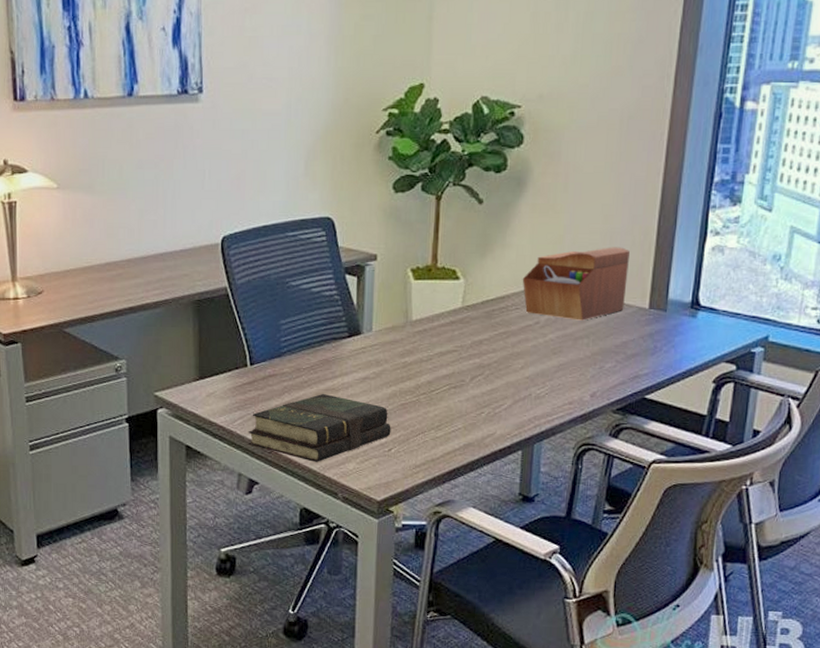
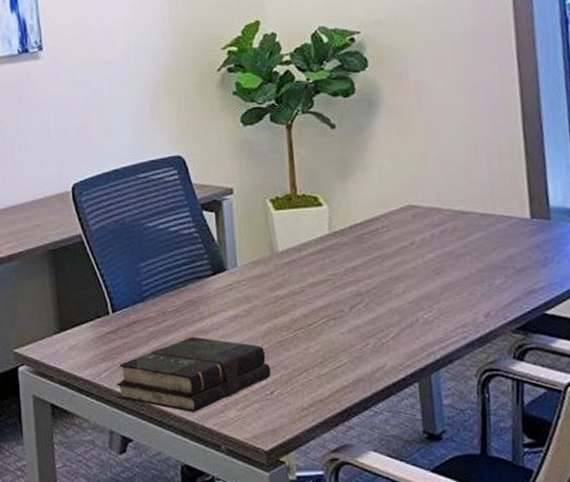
sewing box: present [522,247,630,321] -> none [388,158,504,237]

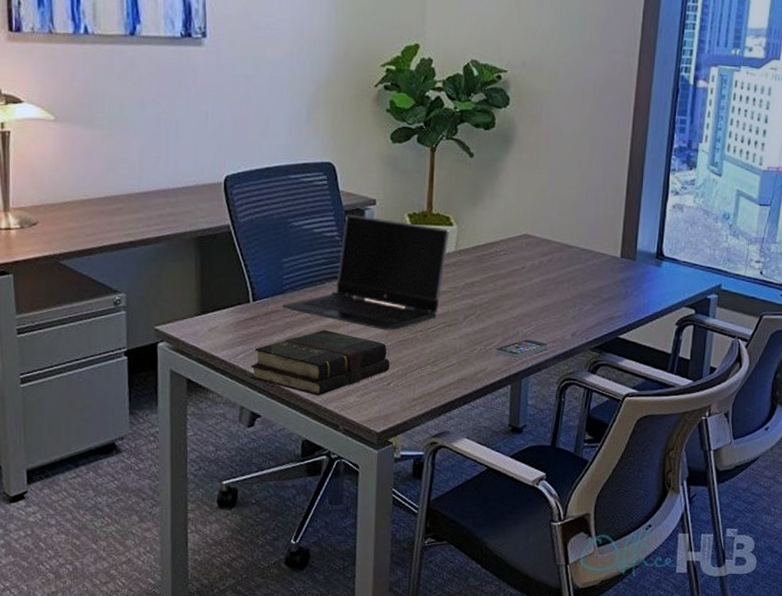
laptop computer: none [144,207,320,331] -> present [283,215,450,331]
smartphone: none [392,326,458,351] -> present [494,339,549,359]

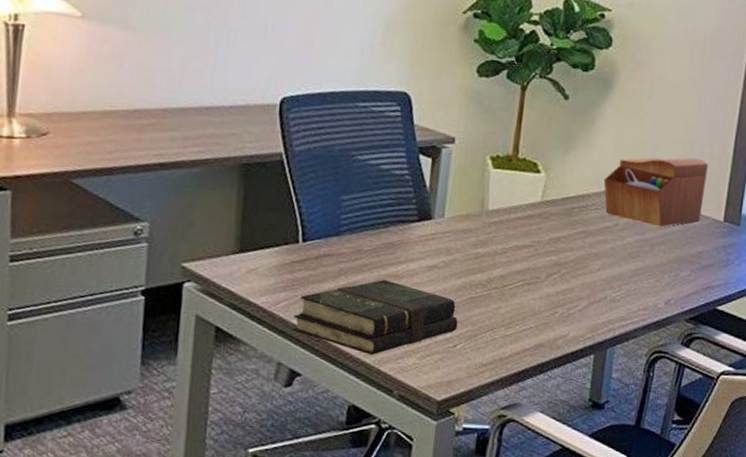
laptop computer: present [283,215,450,331] -> none [337,152,537,286]
smartphone: present [494,339,549,359] -> none [578,304,639,326]
sewing box: none [509,201,603,267] -> present [603,157,708,227]

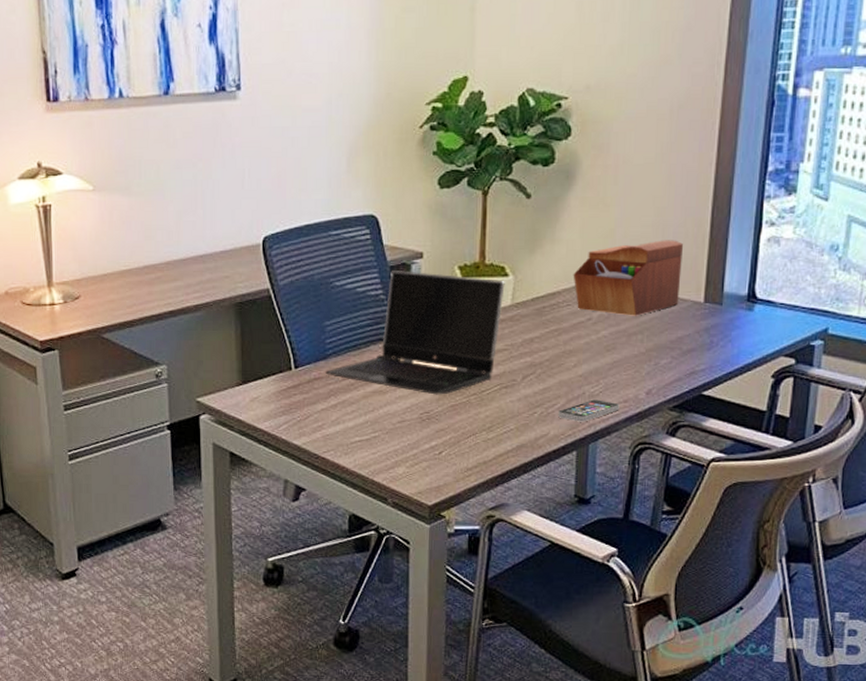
book: present [293,280,458,355] -> none [294,397,441,467]
laptop computer: none [337,152,537,286] -> present [326,271,505,395]
smartphone: none [578,304,639,326] -> present [557,399,620,422]

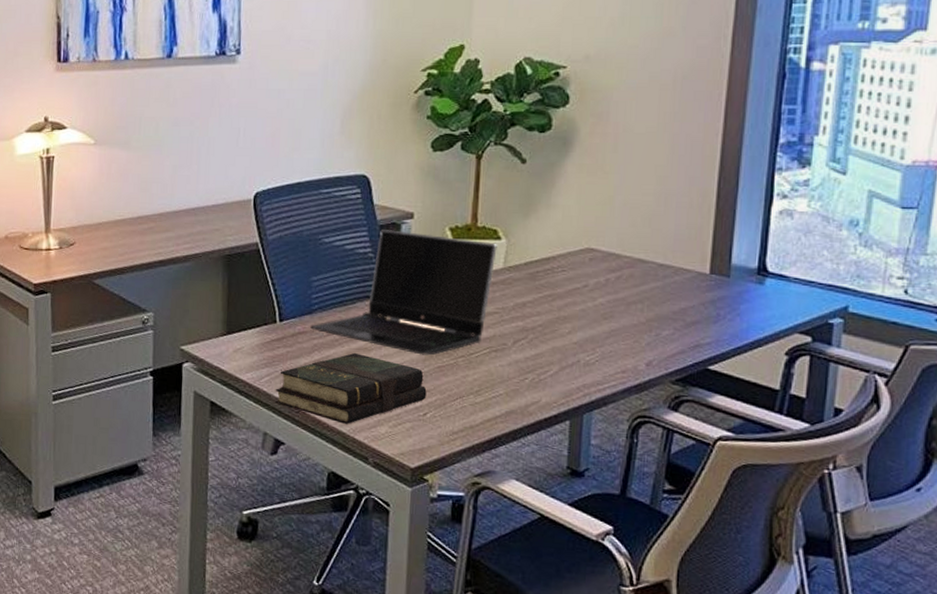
book: none [294,397,441,467] -> present [275,353,427,424]
smartphone: present [557,399,620,422] -> none [549,368,617,391]
sewing box: present [573,240,683,316] -> none [569,209,687,285]

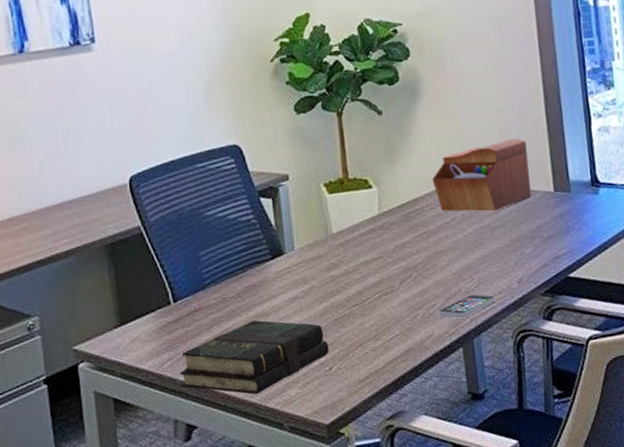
laptop computer: present [310,230,497,356] -> none [206,192,371,311]
smartphone: none [549,368,617,391] -> present [438,294,496,319]
sewing box: none [569,209,687,285] -> present [431,138,532,212]

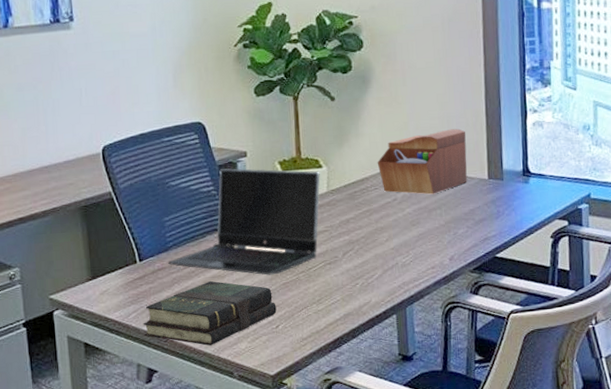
laptop computer: none [206,192,371,311] -> present [168,168,320,275]
smartphone: present [438,294,496,319] -> none [376,268,429,289]

